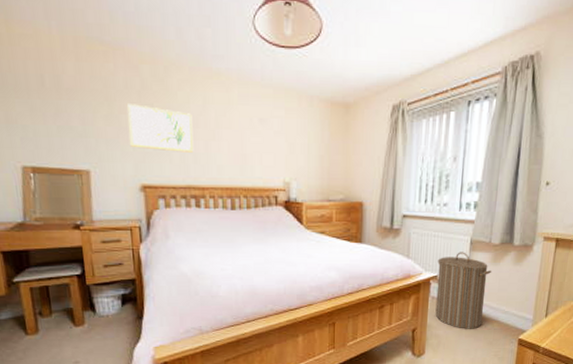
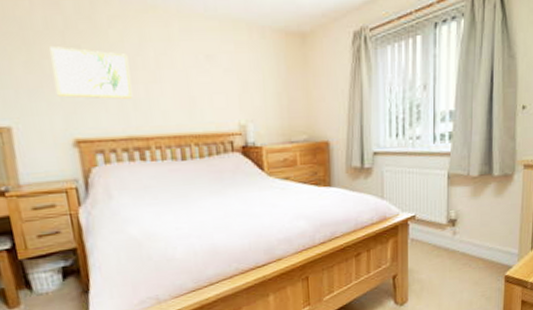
laundry hamper: present [435,252,492,329] -> none [414,187,473,271]

